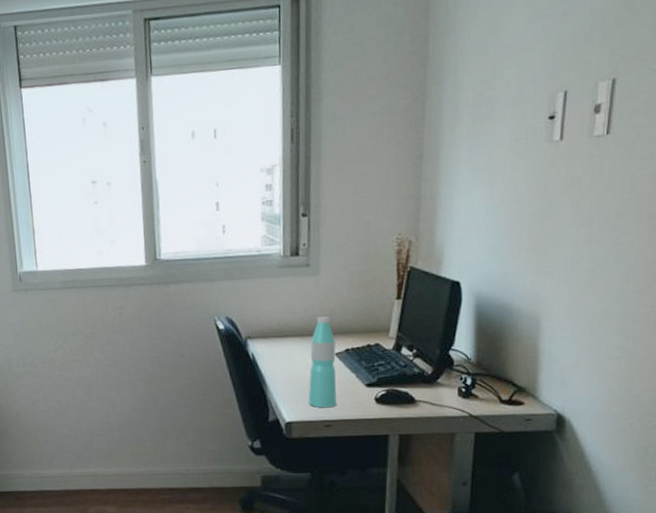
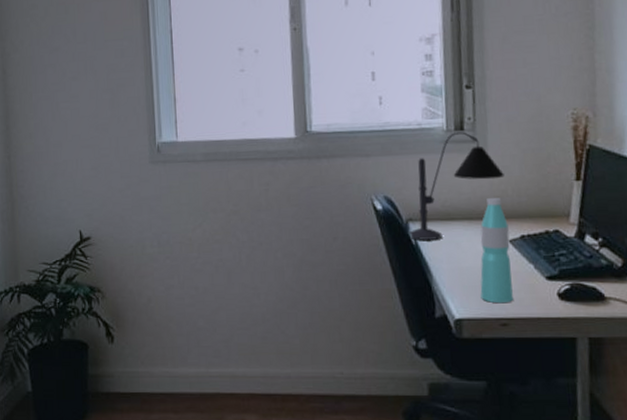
desk lamp: none [247,257,334,356] -> present [408,132,504,240]

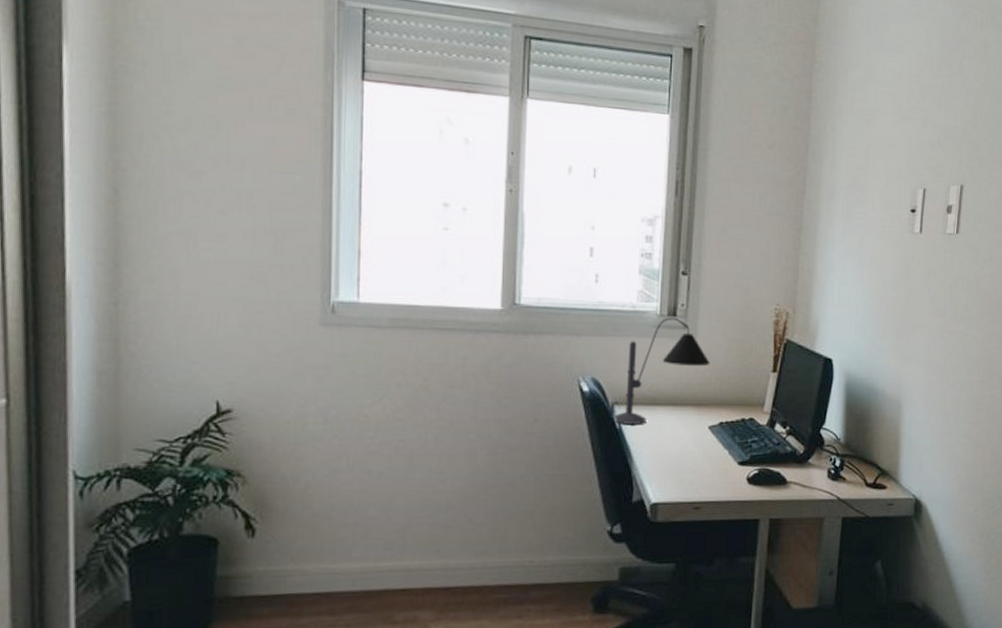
water bottle: present [480,197,513,304] -> none [677,384,709,488]

